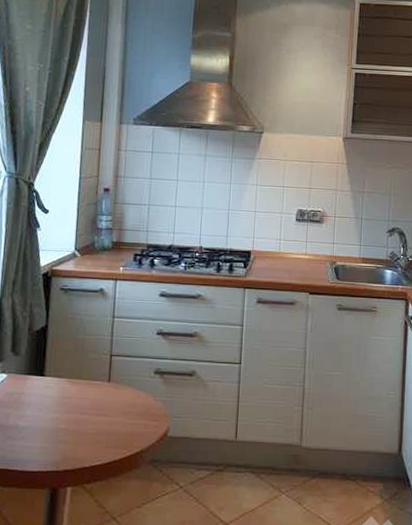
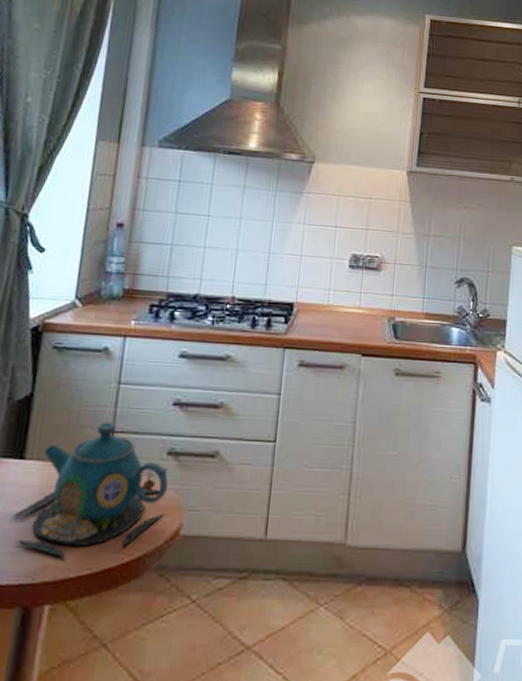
teapot: none [38,347,157,453] -> present [11,422,169,559]

